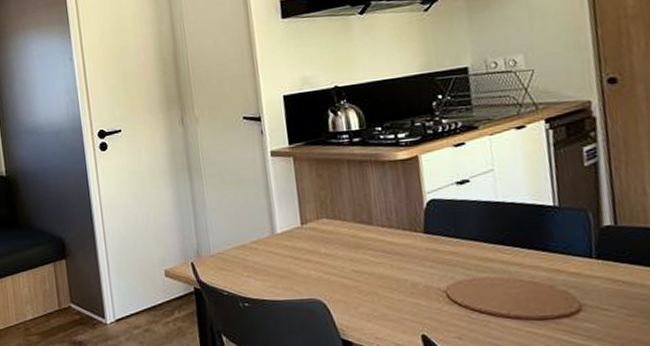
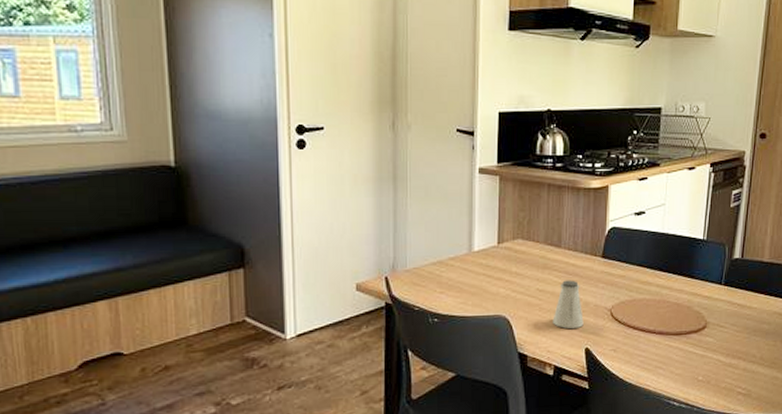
saltshaker: none [375,259,415,313] -> present [552,280,584,329]

